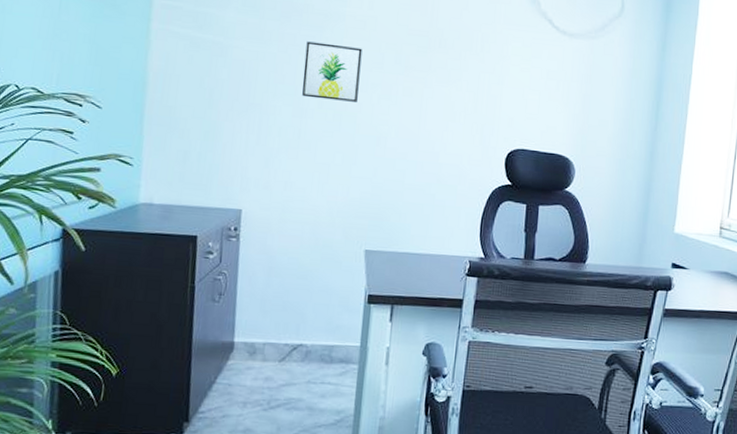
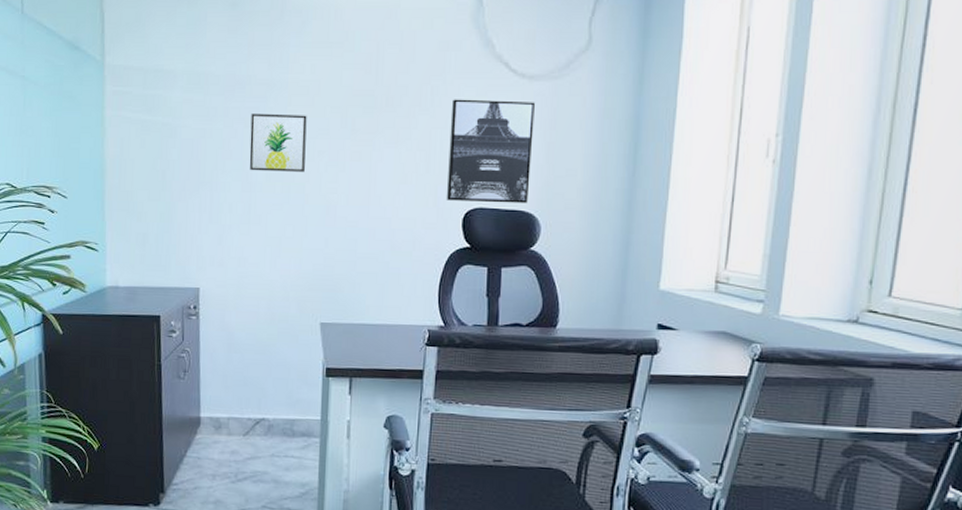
wall art: none [491,47,574,148] -> present [446,99,535,204]

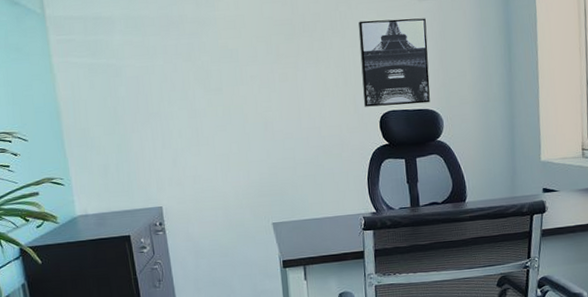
wall art: present [249,113,307,172] -> none [187,46,241,99]

